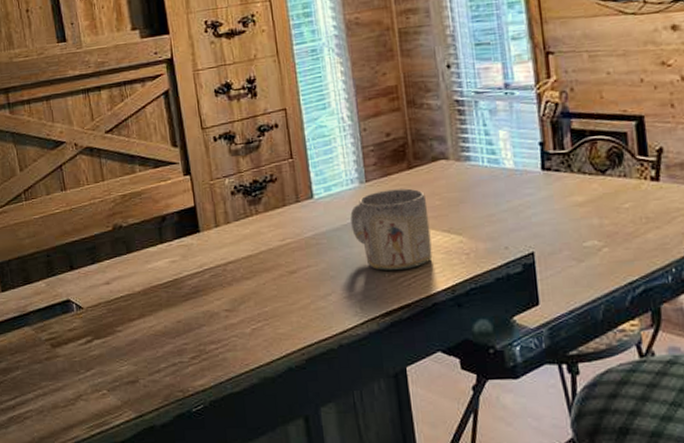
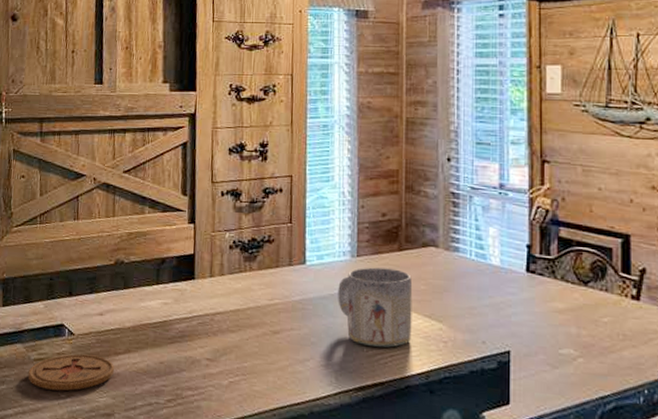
coaster: none [41,325,131,368] -> present [28,354,114,391]

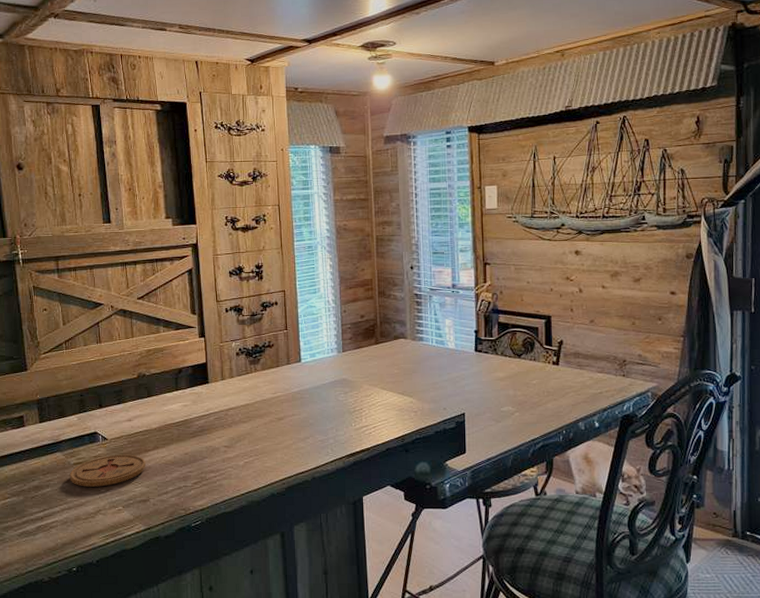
mug: present [338,267,413,348] -> none [329,359,389,421]

